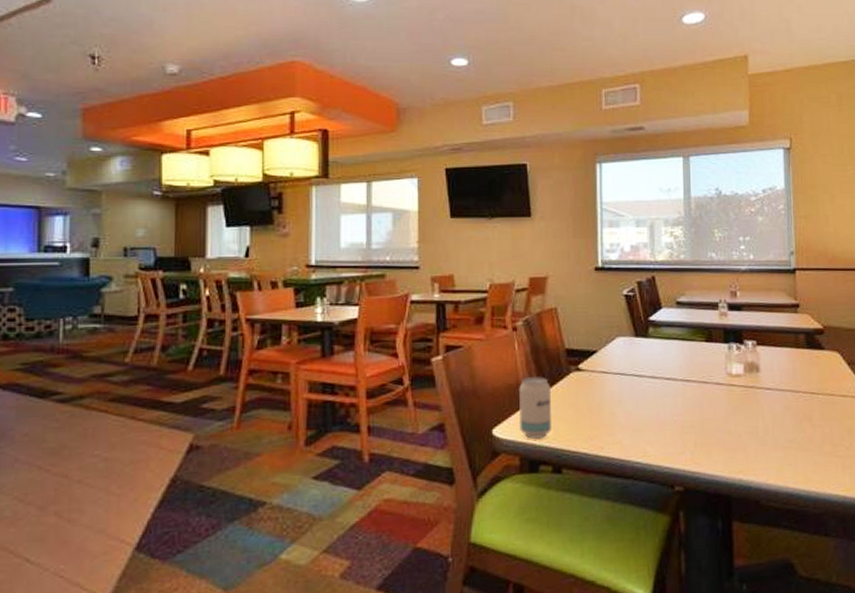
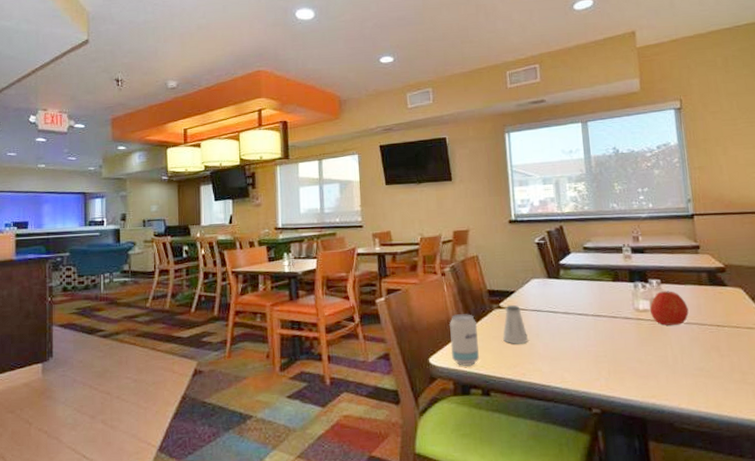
saltshaker: none [580,367,610,413] -> present [503,305,529,344]
apple: none [743,353,783,392] -> present [649,291,689,325]

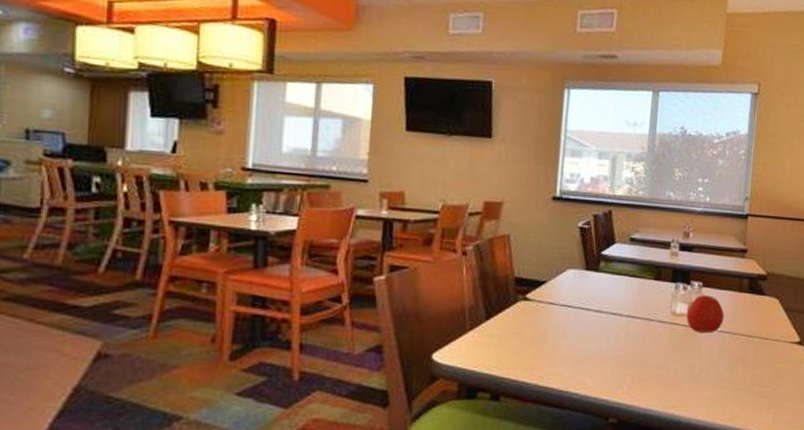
beverage can: present [449,314,479,367] -> none [460,303,496,367]
saltshaker: present [503,305,529,344] -> none [524,298,553,343]

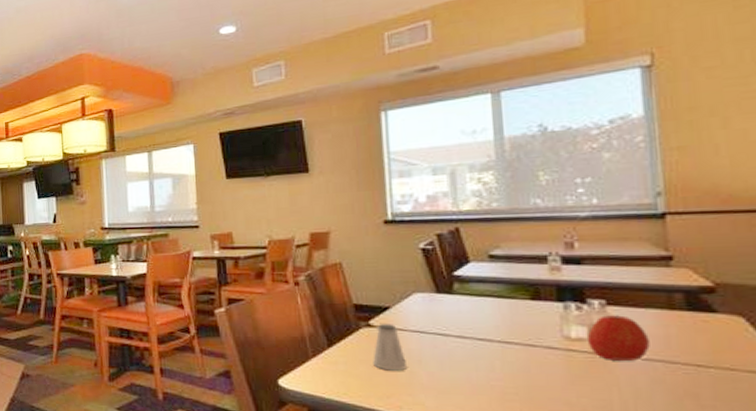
saltshaker: none [524,298,553,343] -> present [373,324,408,371]

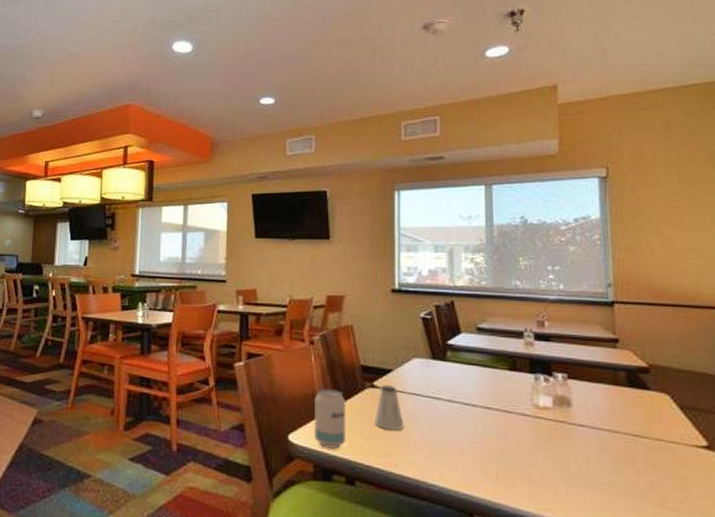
beverage can: none [303,331,341,393] -> present [313,389,345,450]
apple: present [586,315,650,361] -> none [551,387,600,429]

